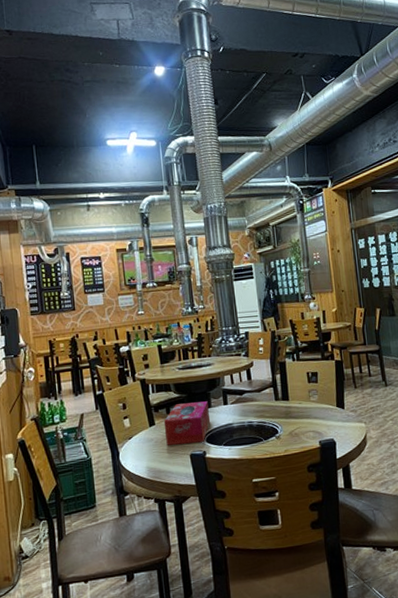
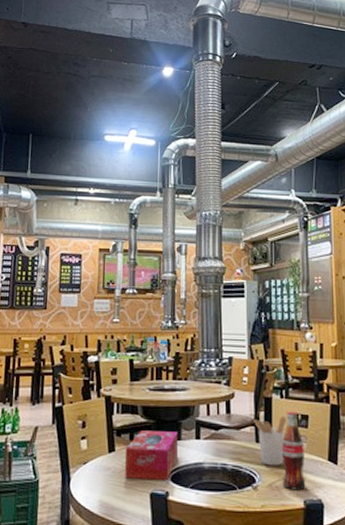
utensil holder: none [272,376,300,418] -> present [254,416,286,466]
pop: none [297,370,320,435] -> present [282,411,306,491]

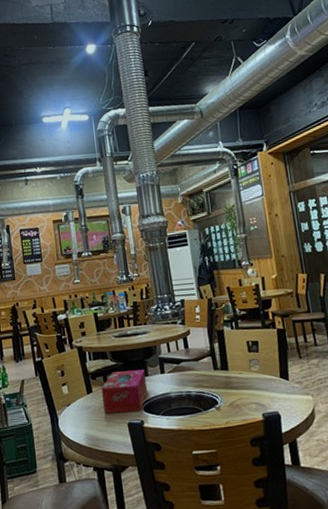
utensil holder: present [254,416,286,466] -> none [210,345,241,389]
pop: present [282,411,306,491] -> none [237,339,263,407]

